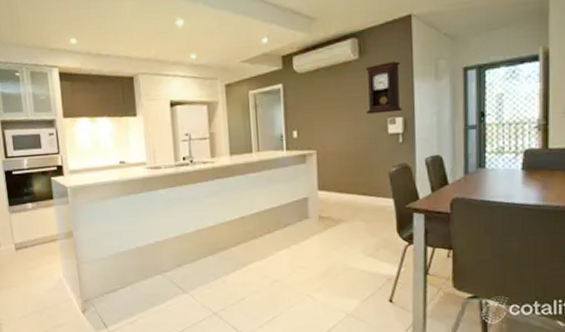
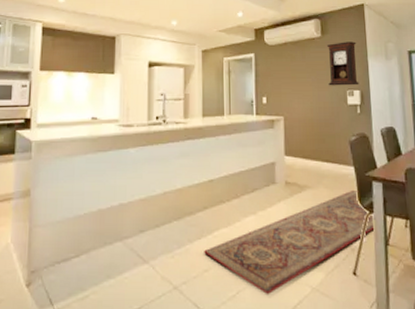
rug: none [239,222,414,320] -> present [204,189,375,295]

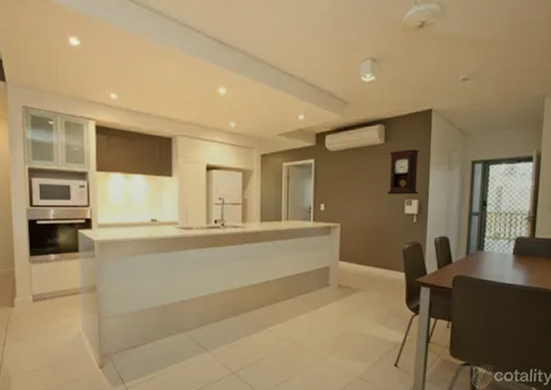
rug: present [204,189,375,295] -> none [260,293,418,381]

